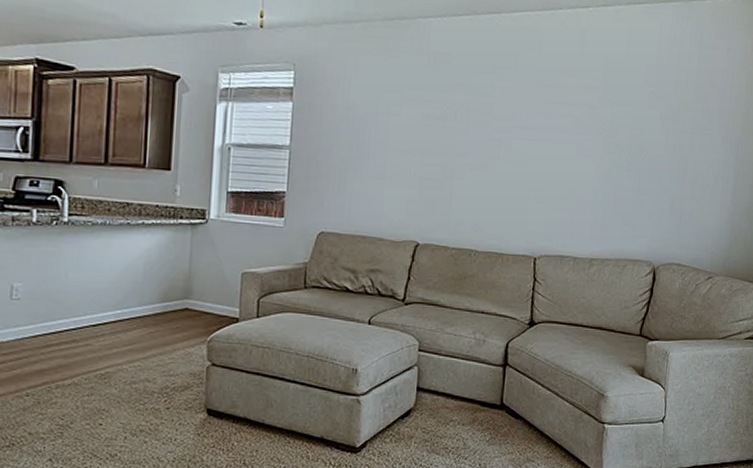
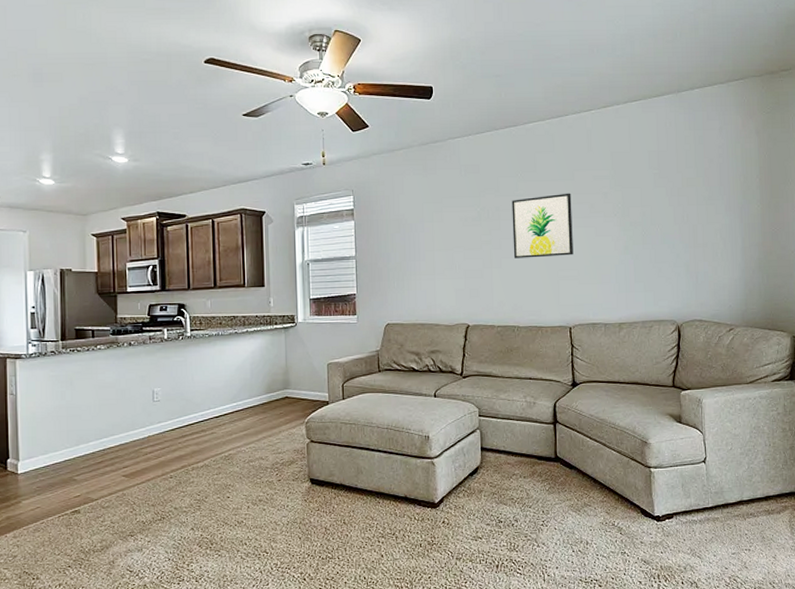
wall art: none [480,100,555,175] -> present [511,193,574,258]

